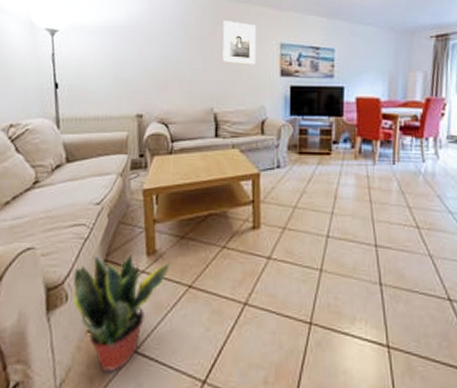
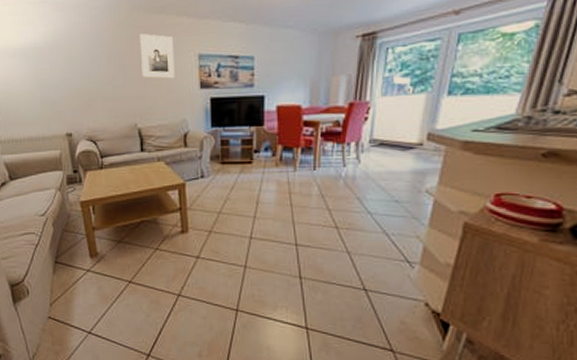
potted plant: present [73,253,170,373] -> none [32,256,111,348]

